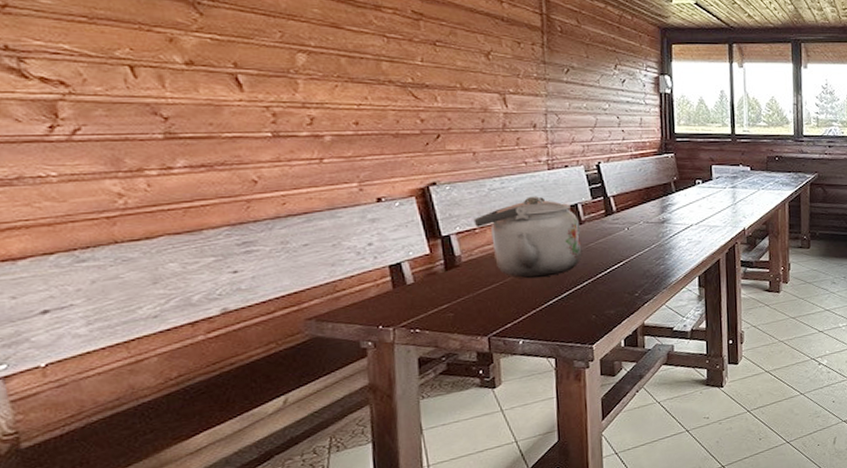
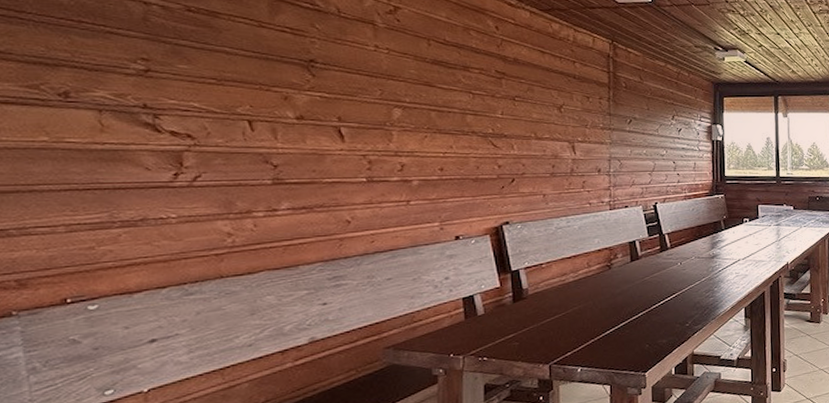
kettle: present [473,196,583,279] -> none [541,234,639,310]

